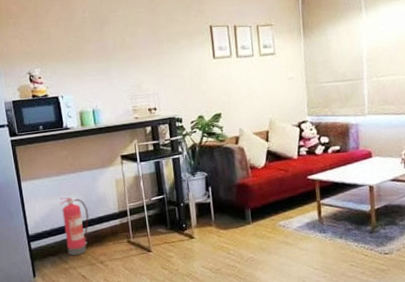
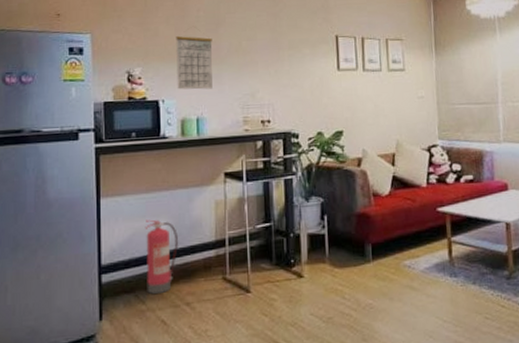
calendar: none [66,36,103,86] -> present [176,35,213,90]

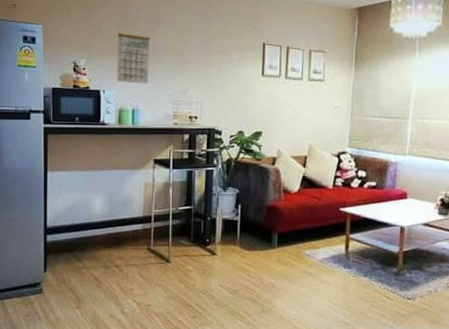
fire extinguisher: present [145,219,178,294] -> none [84,193,111,255]

